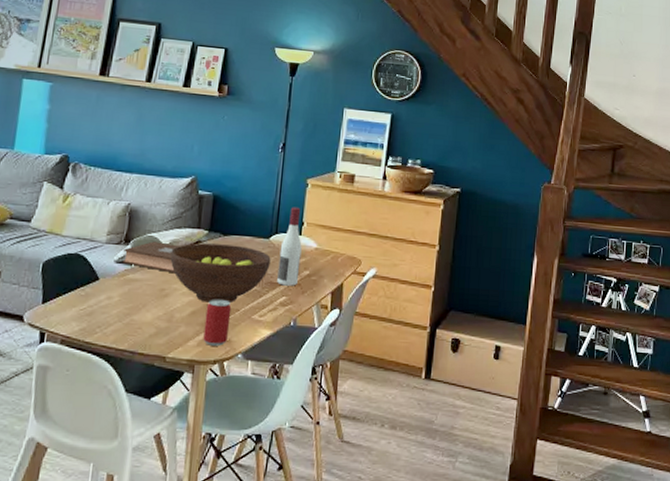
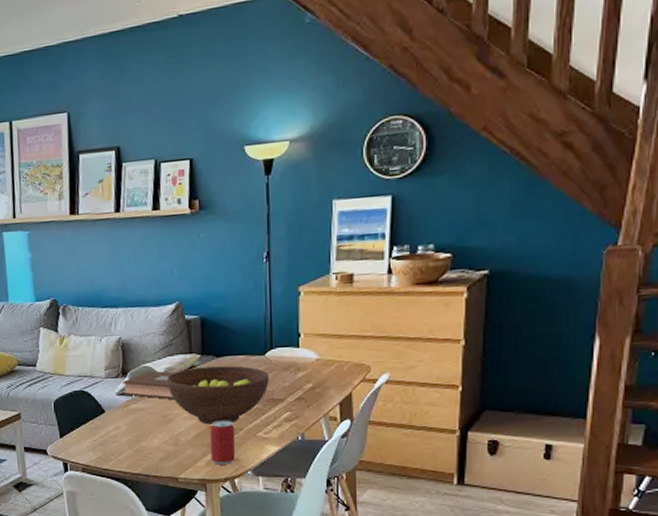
wine bottle: present [277,207,302,286] -> none [277,318,302,401]

